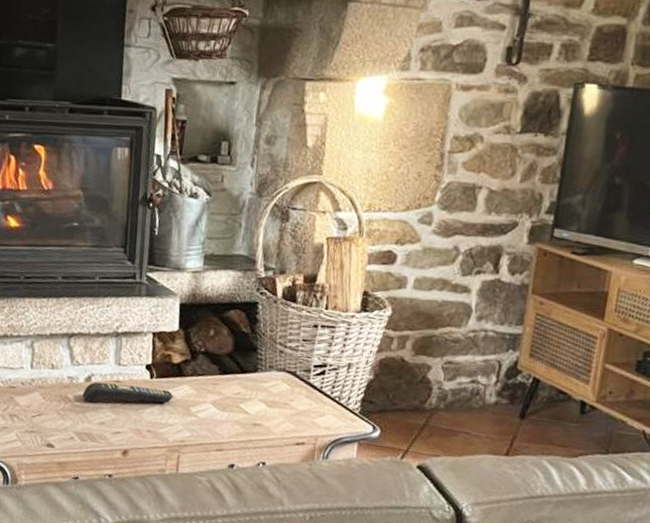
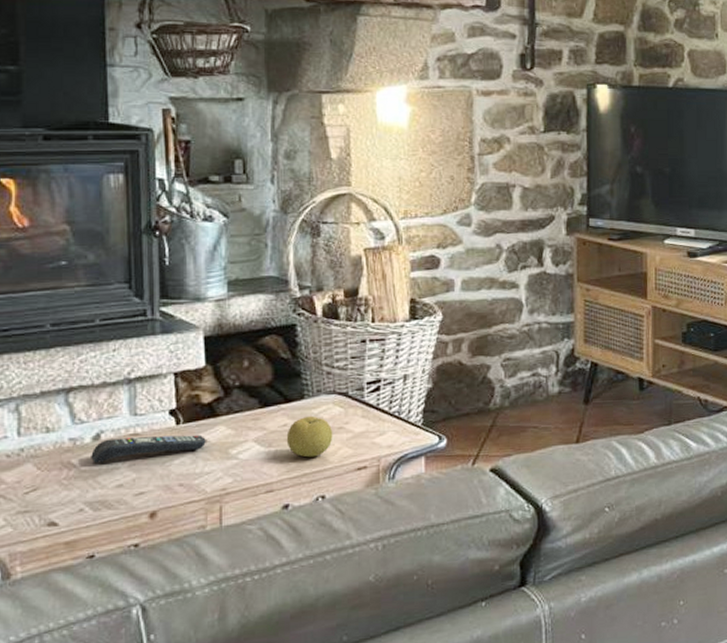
fruit: none [238,388,279,427] -> present [286,415,333,458]

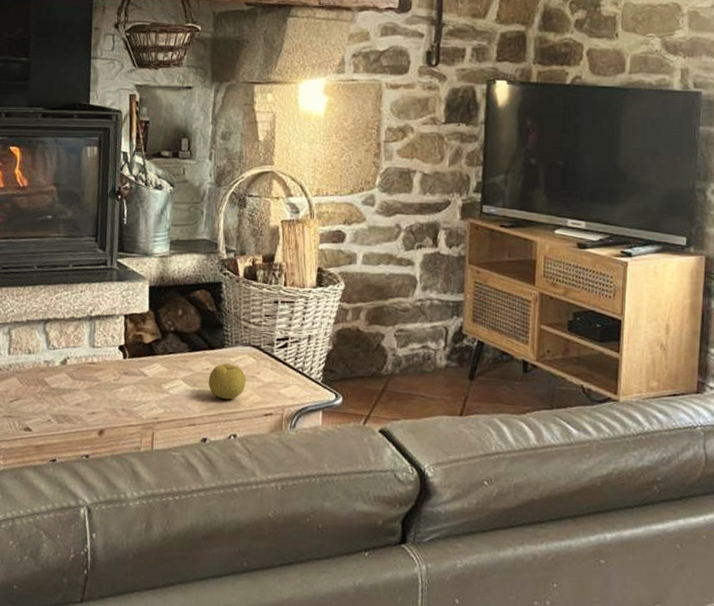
remote control: present [91,434,206,463] -> none [59,364,145,384]

